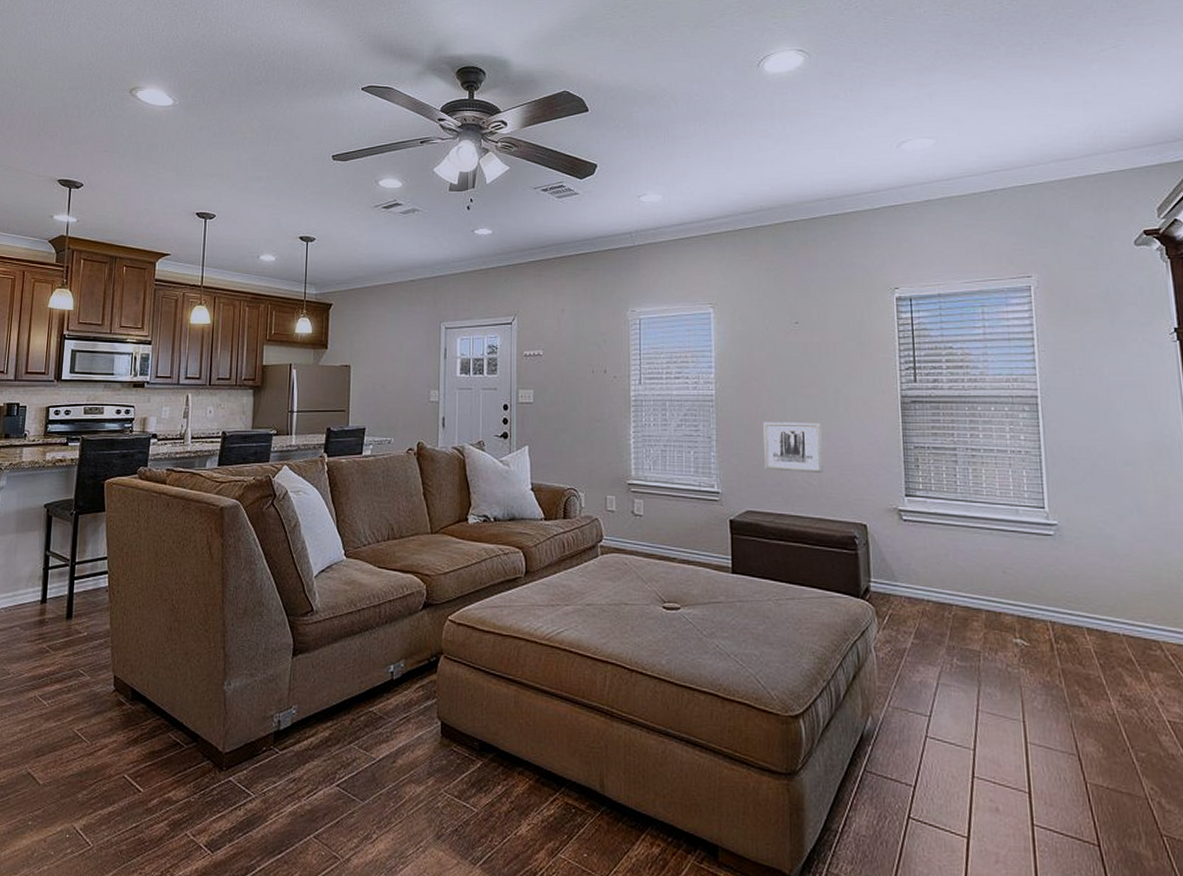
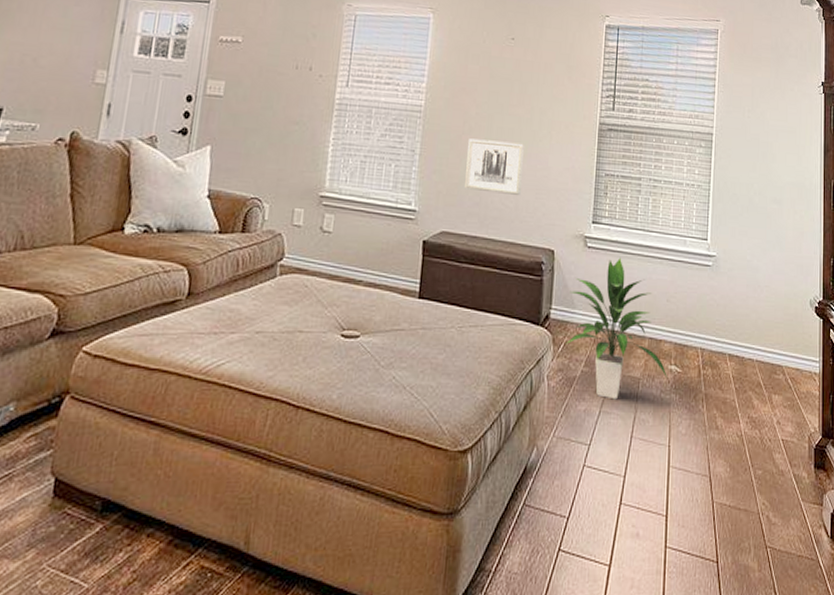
indoor plant: none [889,529,1014,672] -> present [565,257,668,400]

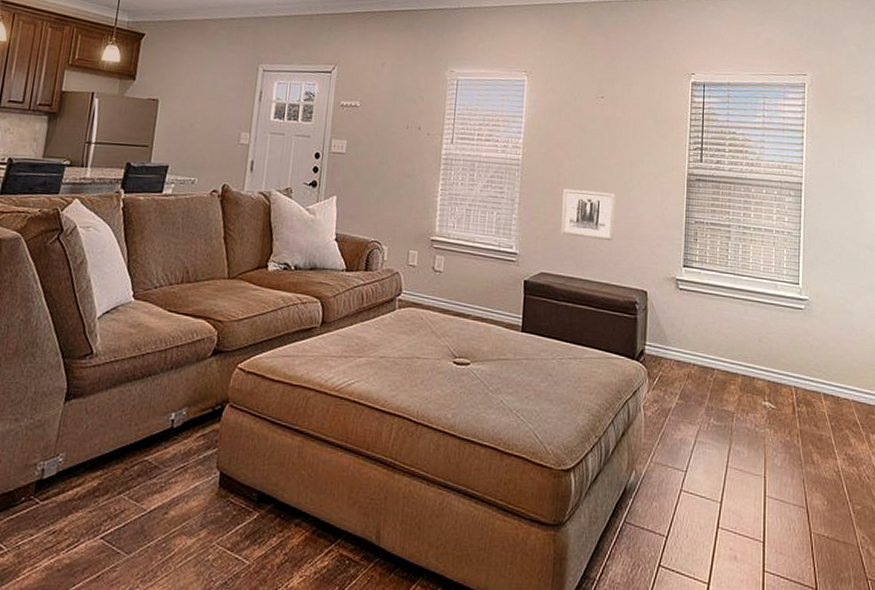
indoor plant: present [565,257,668,400] -> none [660,299,763,431]

